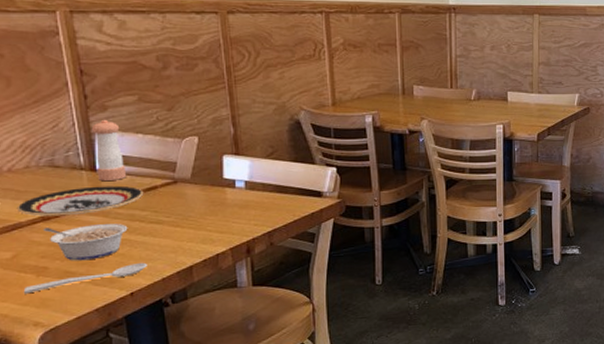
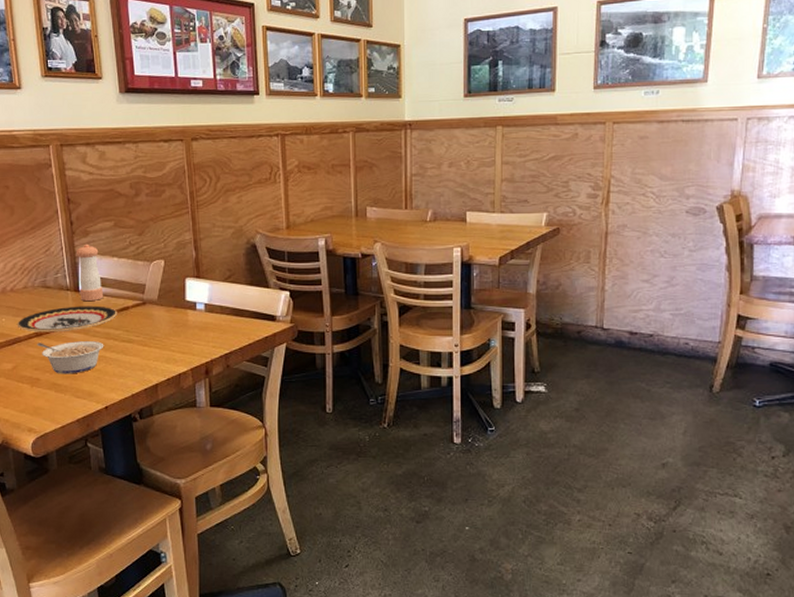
spoon: present [23,262,147,294] -> none [20,378,119,402]

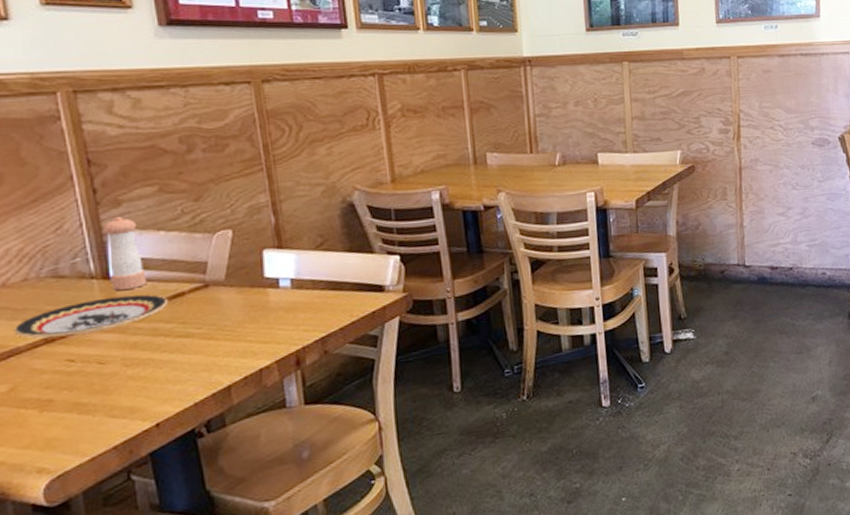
legume: present [37,341,104,374] -> none [47,340,151,390]

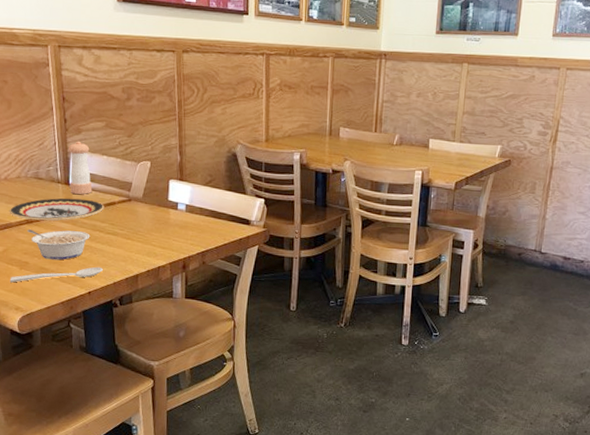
spoon: none [23,385,175,435] -> present [9,266,103,283]
legume: none [47,340,151,390] -> present [27,229,90,260]

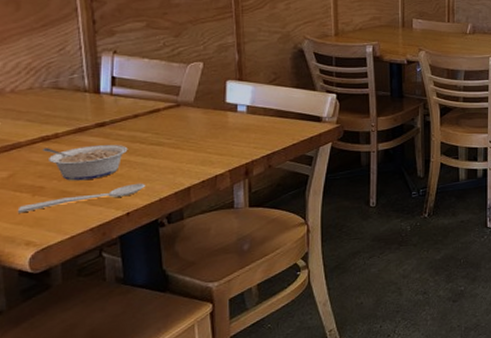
plate: present [9,198,105,221] -> none [16,108,146,137]
pepper shaker: present [68,141,93,194] -> none [97,43,131,103]

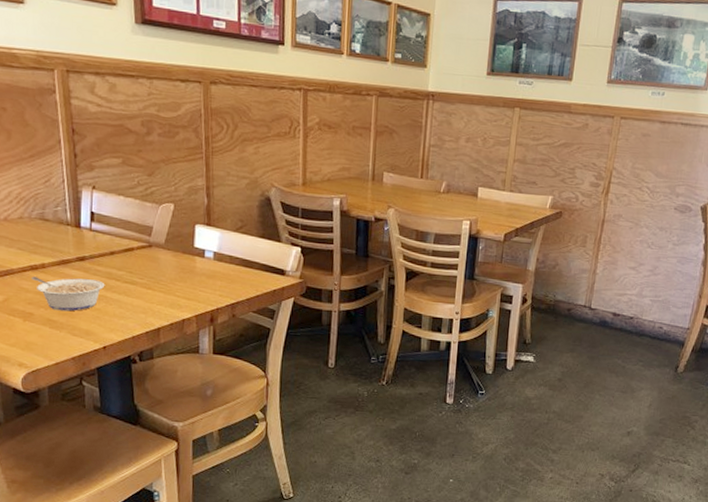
spoon: present [17,183,145,213] -> none [11,319,120,336]

